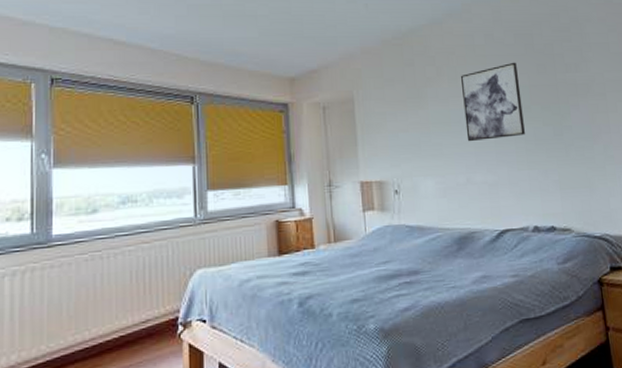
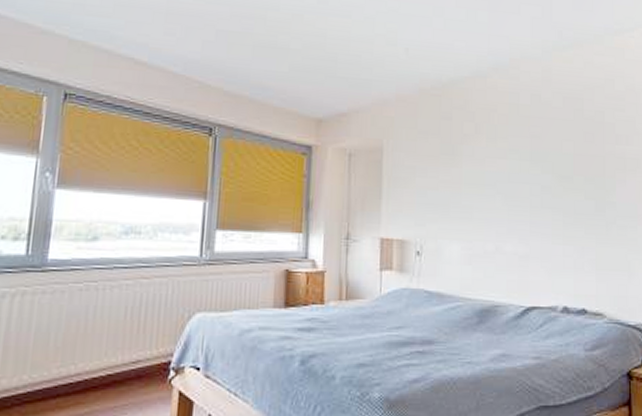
wall art: present [460,62,525,142] -> none [500,127,564,208]

